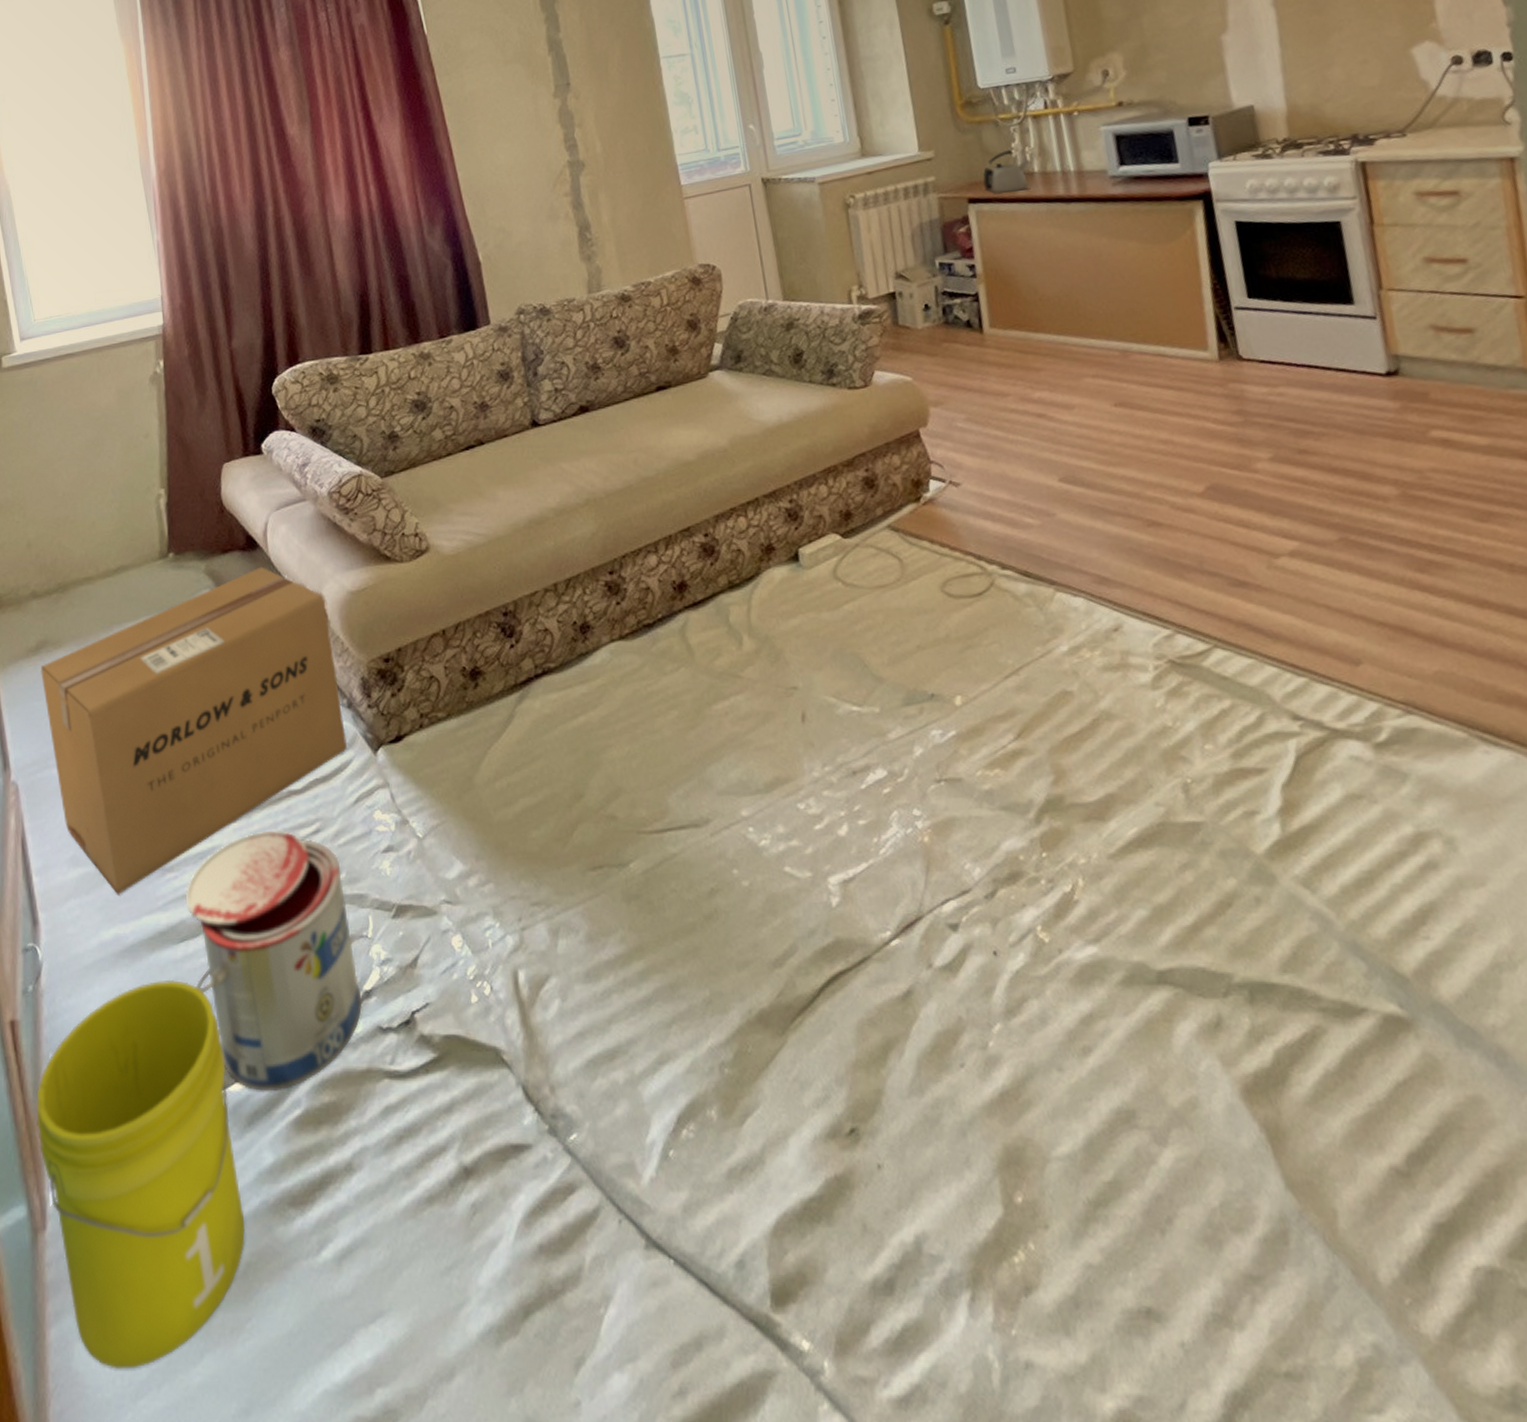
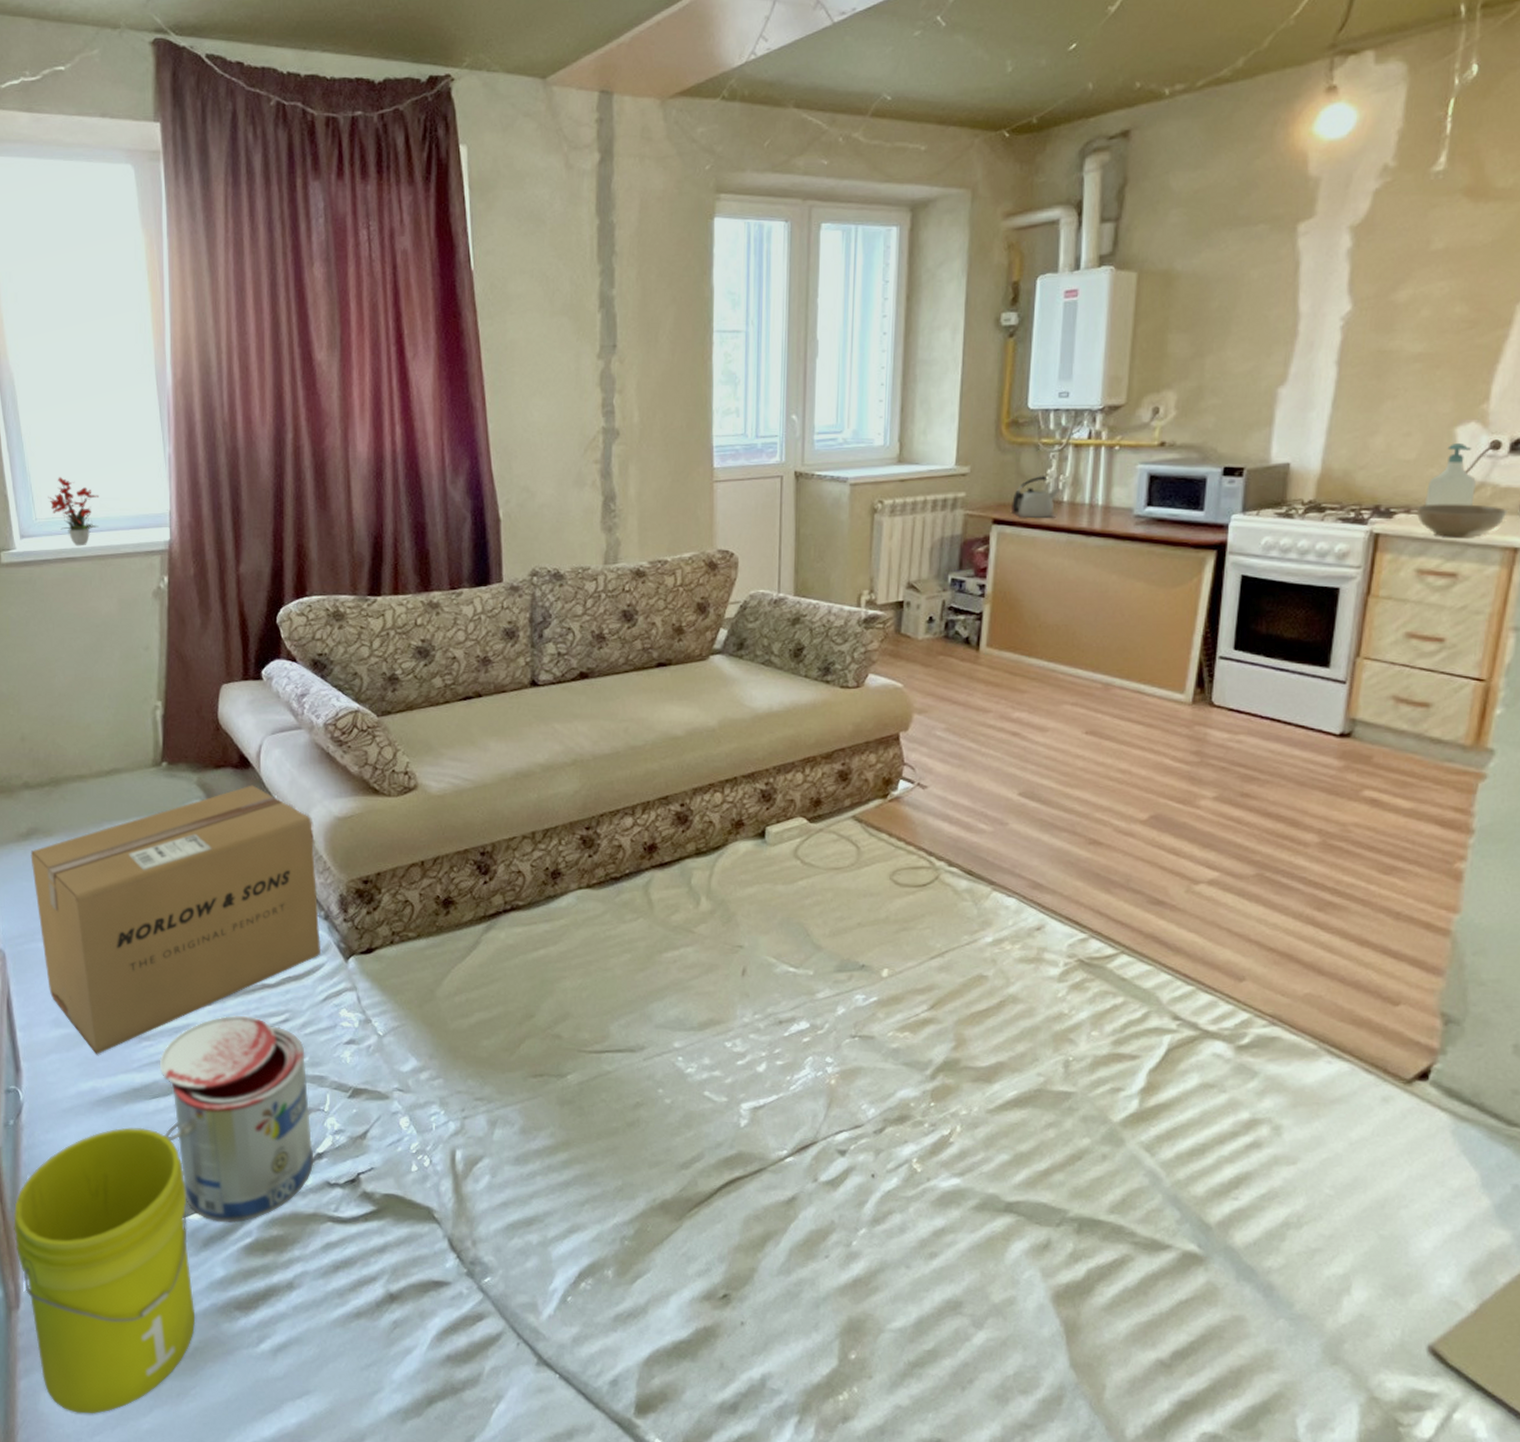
potted flower: none [45,276,95,342] -> present [48,477,100,546]
bowl: none [1395,119,1491,156] -> present [1416,504,1508,537]
soap bottle: none [1400,62,1453,129] -> present [1425,442,1476,506]

